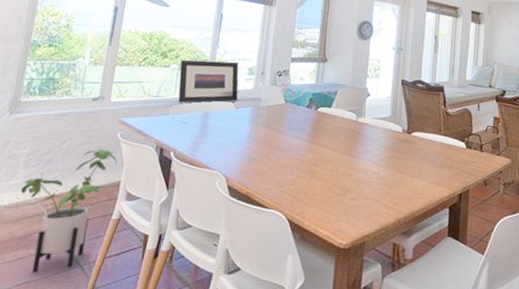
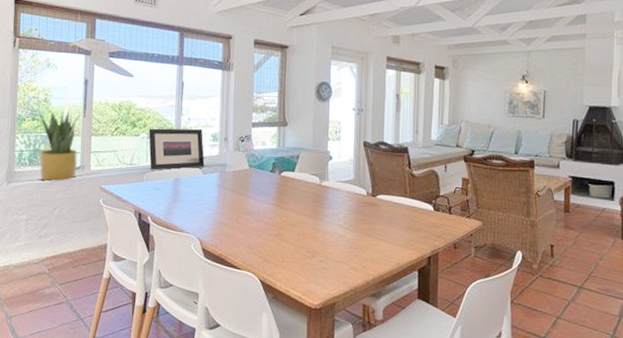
house plant: present [21,149,117,273] -> none [25,214,103,324]
planter: none [50,38,106,113] -> present [38,111,81,182]

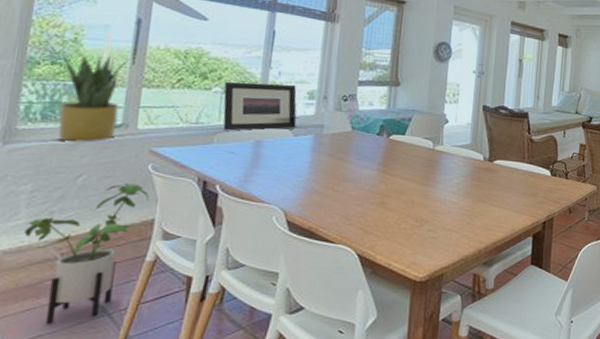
house plant: none [25,214,103,324] -> present [24,183,150,325]

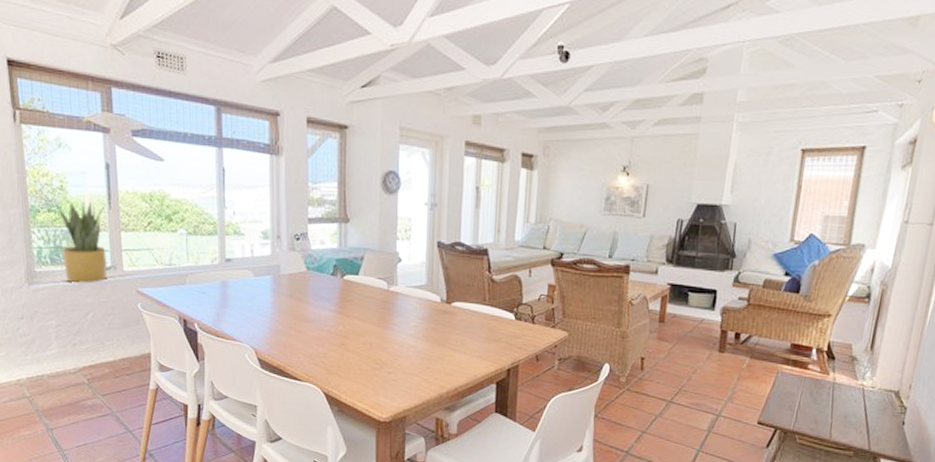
house plant: present [24,183,150,325] -> none [58,320,144,436]
picture frame: present [223,81,297,131] -> none [187,223,255,272]

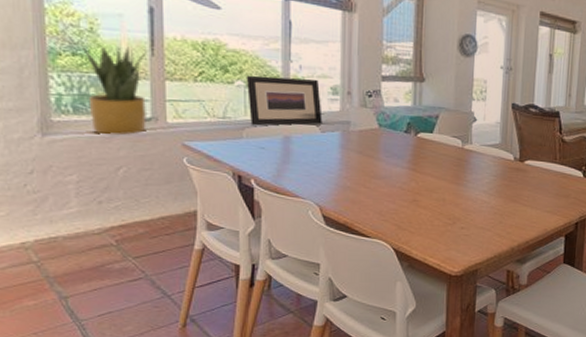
picture frame: none [187,223,255,272] -> present [246,75,323,126]

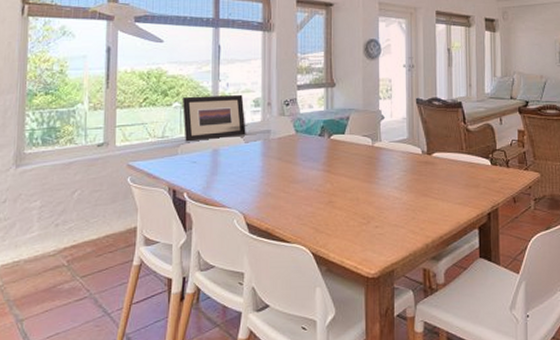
planter: present [81,45,147,136] -> none [52,82,103,162]

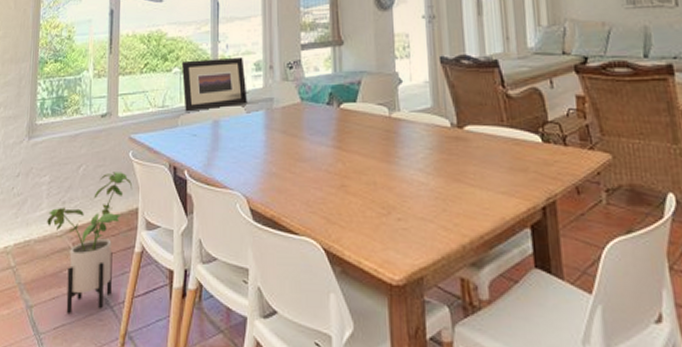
house plant: none [38,196,131,324] -> present [47,172,133,315]

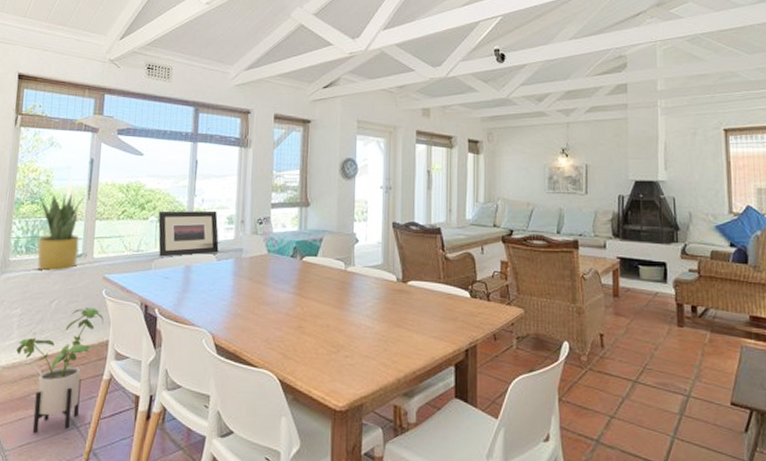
planter: none [61,48,106,134] -> present [37,193,85,271]

